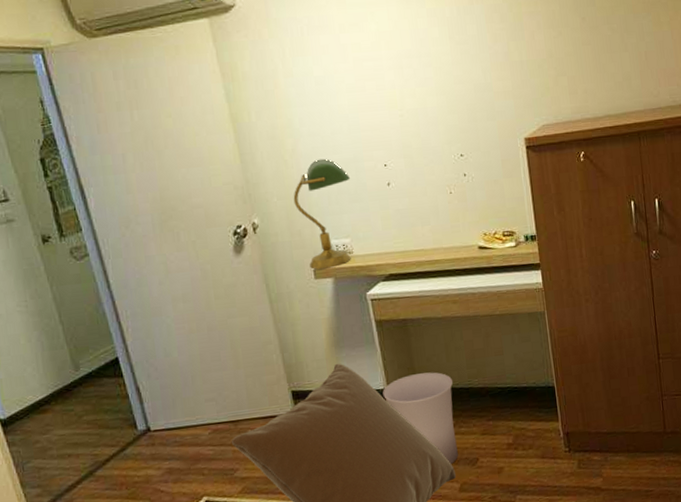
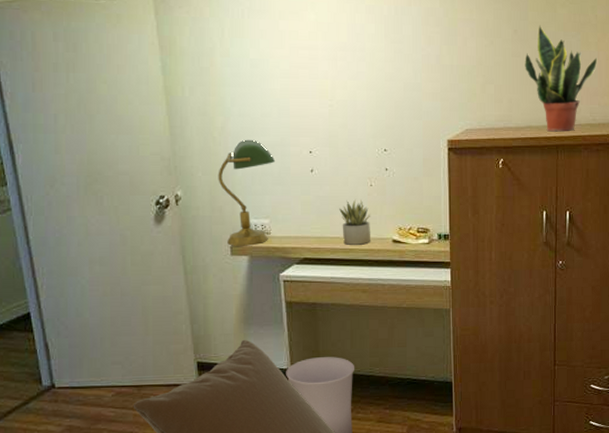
succulent plant: none [420,208,456,257] -> present [339,199,370,245]
potted plant: none [596,9,672,119] -> present [525,25,598,132]

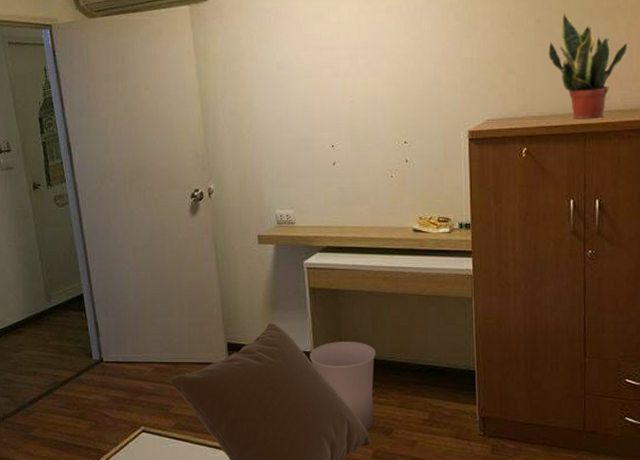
desk lamp: present [218,139,276,246] -> none [246,136,300,235]
succulent plant: present [339,199,370,245] -> none [360,190,391,234]

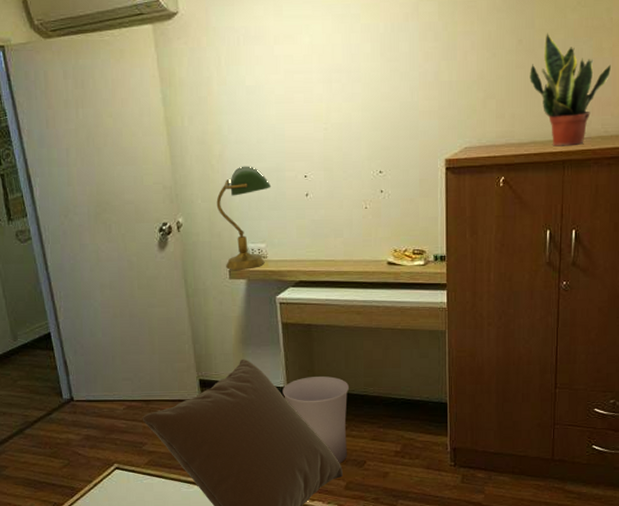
desk lamp: none [246,136,300,235] -> present [216,166,272,270]

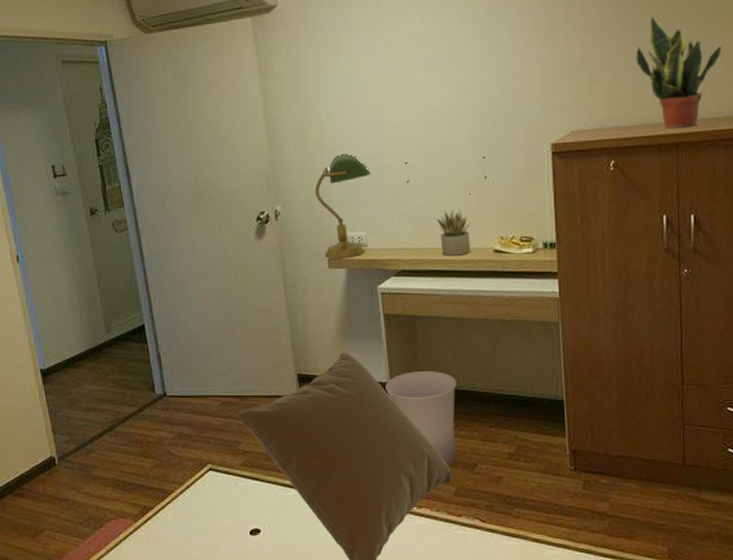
succulent plant: none [334,222,365,268] -> present [437,209,470,256]

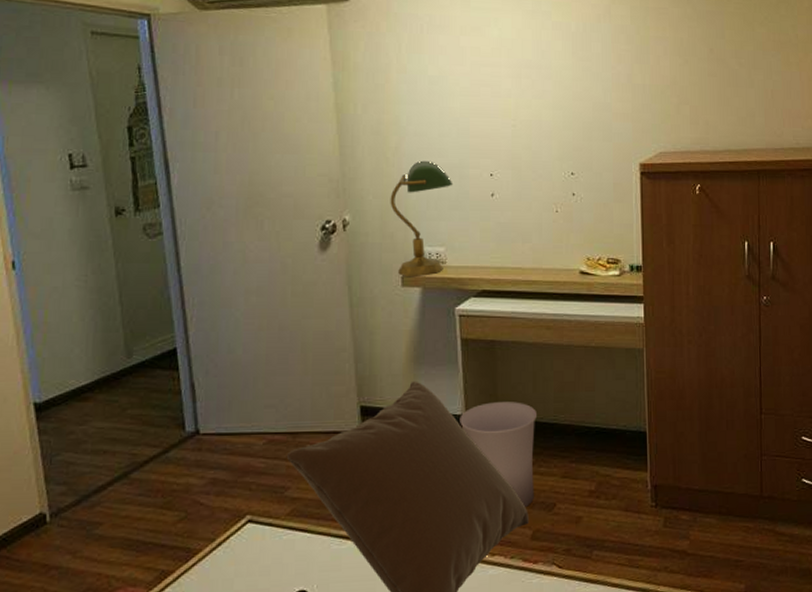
succulent plant: present [437,209,470,256] -> none [522,226,556,276]
potted plant: present [636,15,722,129] -> none [722,44,800,156]

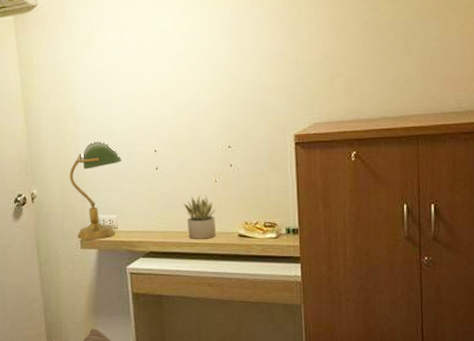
succulent plant: none [522,226,556,276] -> present [184,195,216,239]

